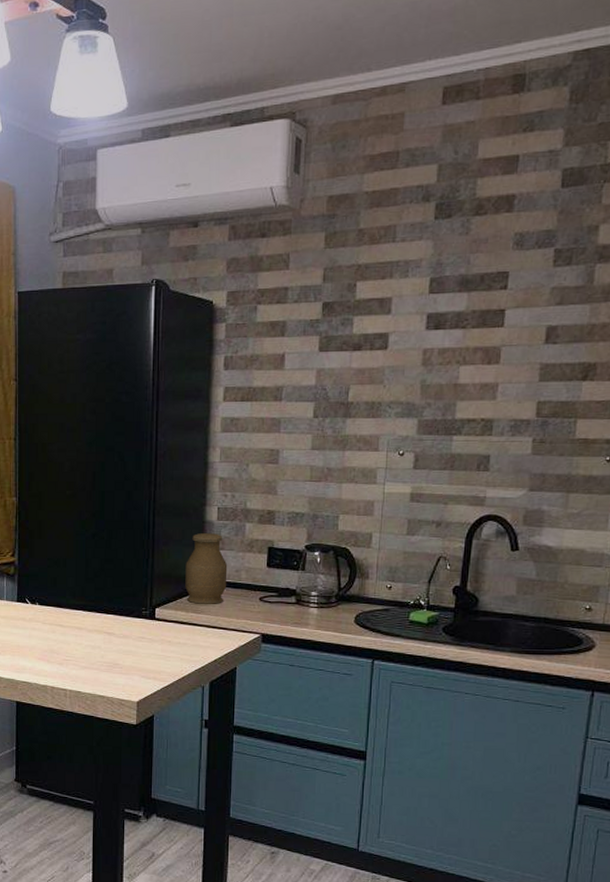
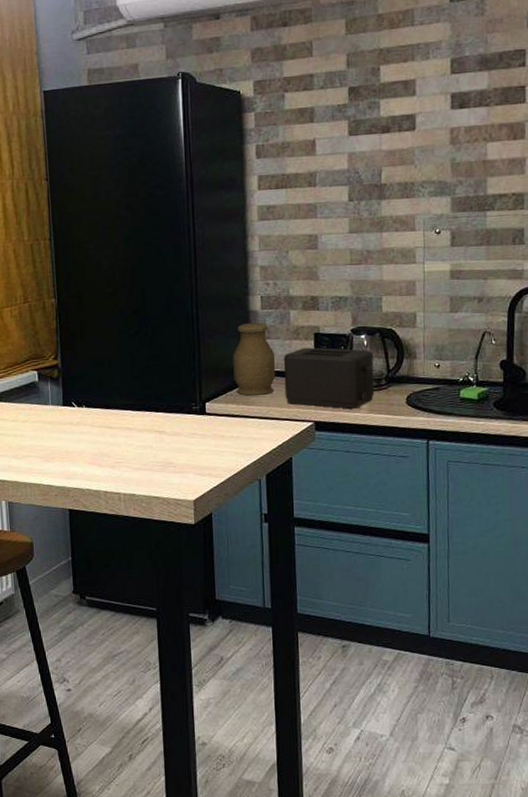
toaster: none [234,561,326,624] -> present [283,347,375,409]

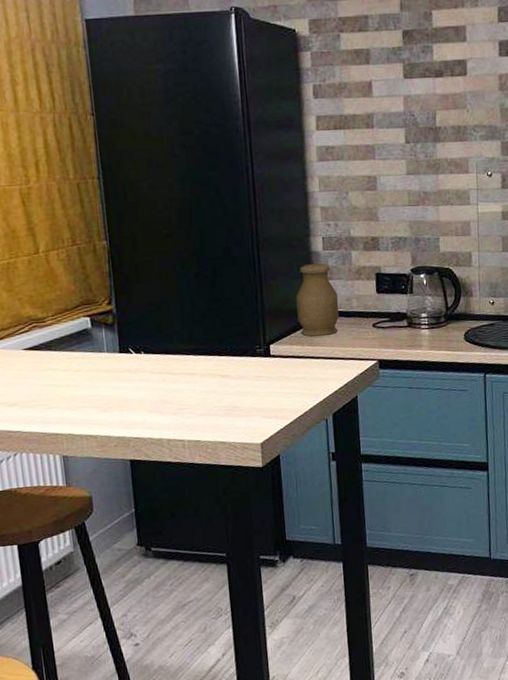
toaster: present [283,347,375,409] -> none [346,287,435,347]

